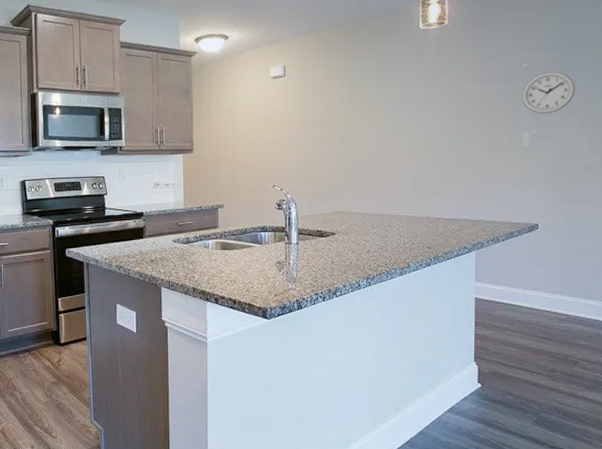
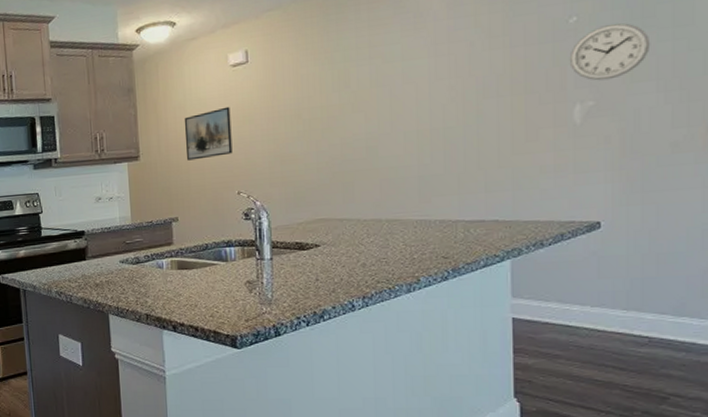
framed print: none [231,112,270,156] -> present [184,106,233,161]

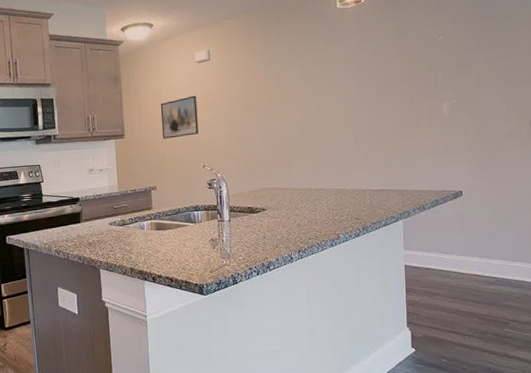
wall clock: present [570,22,651,81] -> none [440,42,492,85]

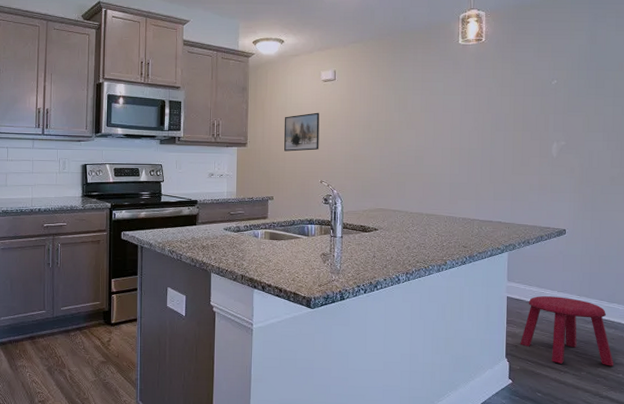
stool: none [421,260,521,328] -> present [520,296,614,367]

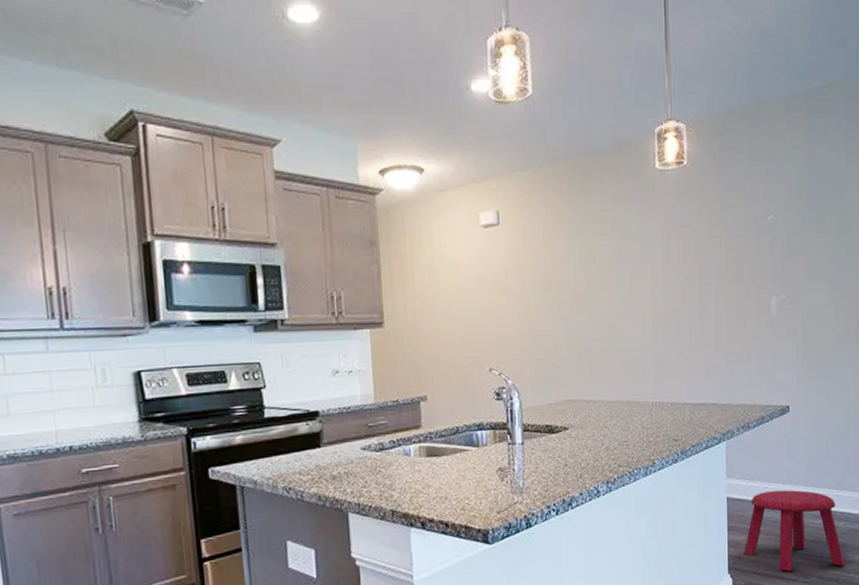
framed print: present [284,112,320,152] -> none [433,272,484,331]

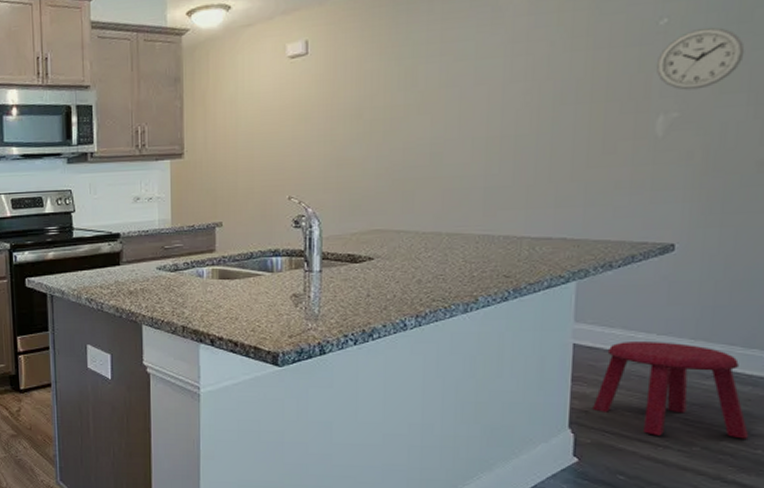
wall clock: none [769,224,823,276] -> present [657,27,745,91]

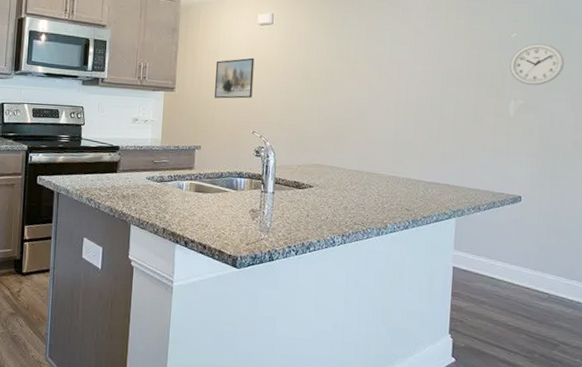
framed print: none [234,102,285,161] -> present [215,58,255,99]
stool: present [592,342,749,439] -> none [466,268,571,350]

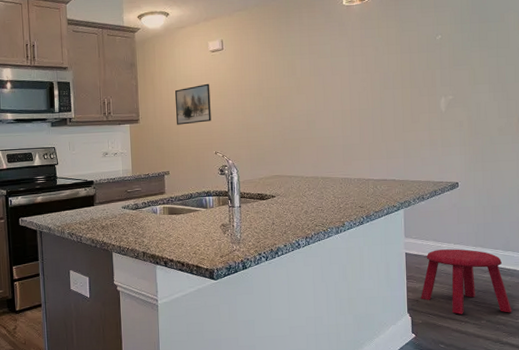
stool: none [466,268,571,350] -> present [421,249,512,314]
wall clock: present [510,43,565,86] -> none [438,42,485,82]

